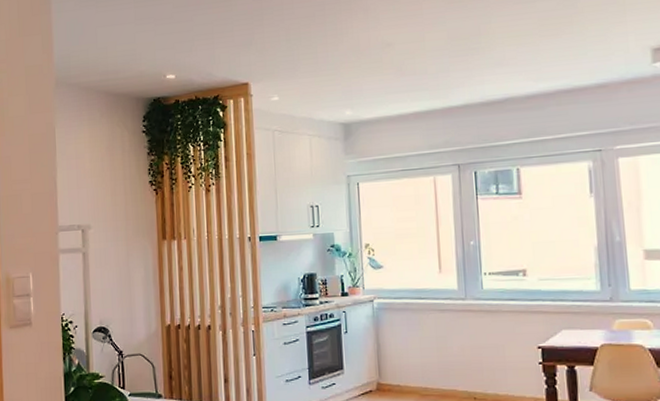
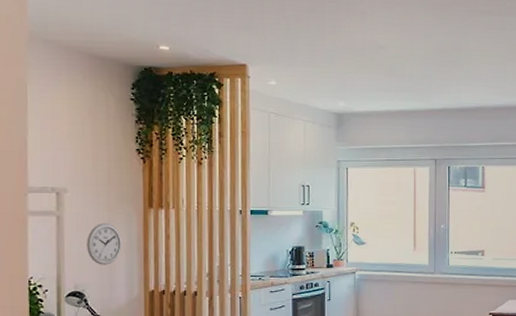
wall clock: none [109,258,140,300] -> present [87,223,123,265]

